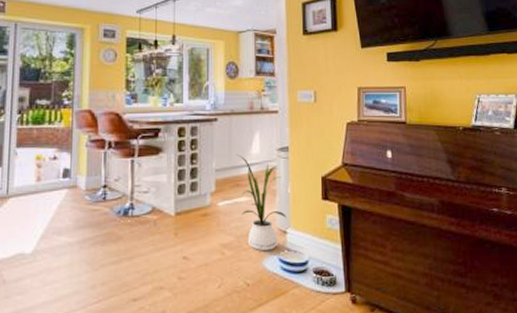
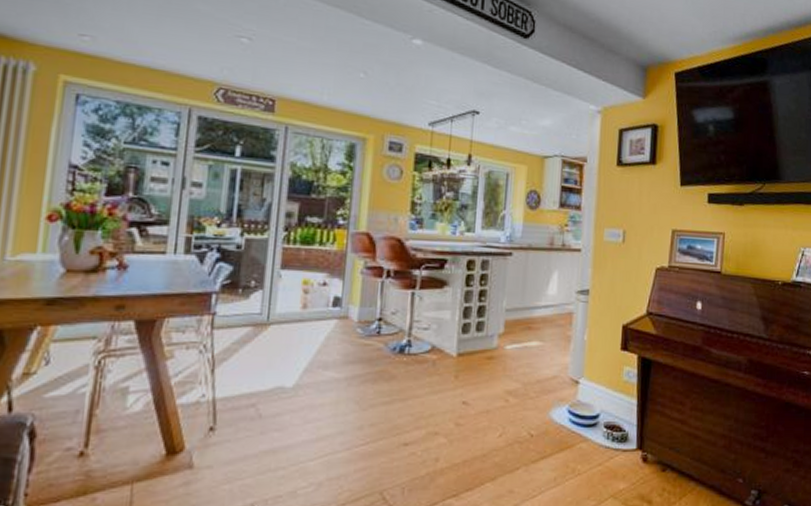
house plant: present [235,154,286,252] -> none [529,294,580,401]

